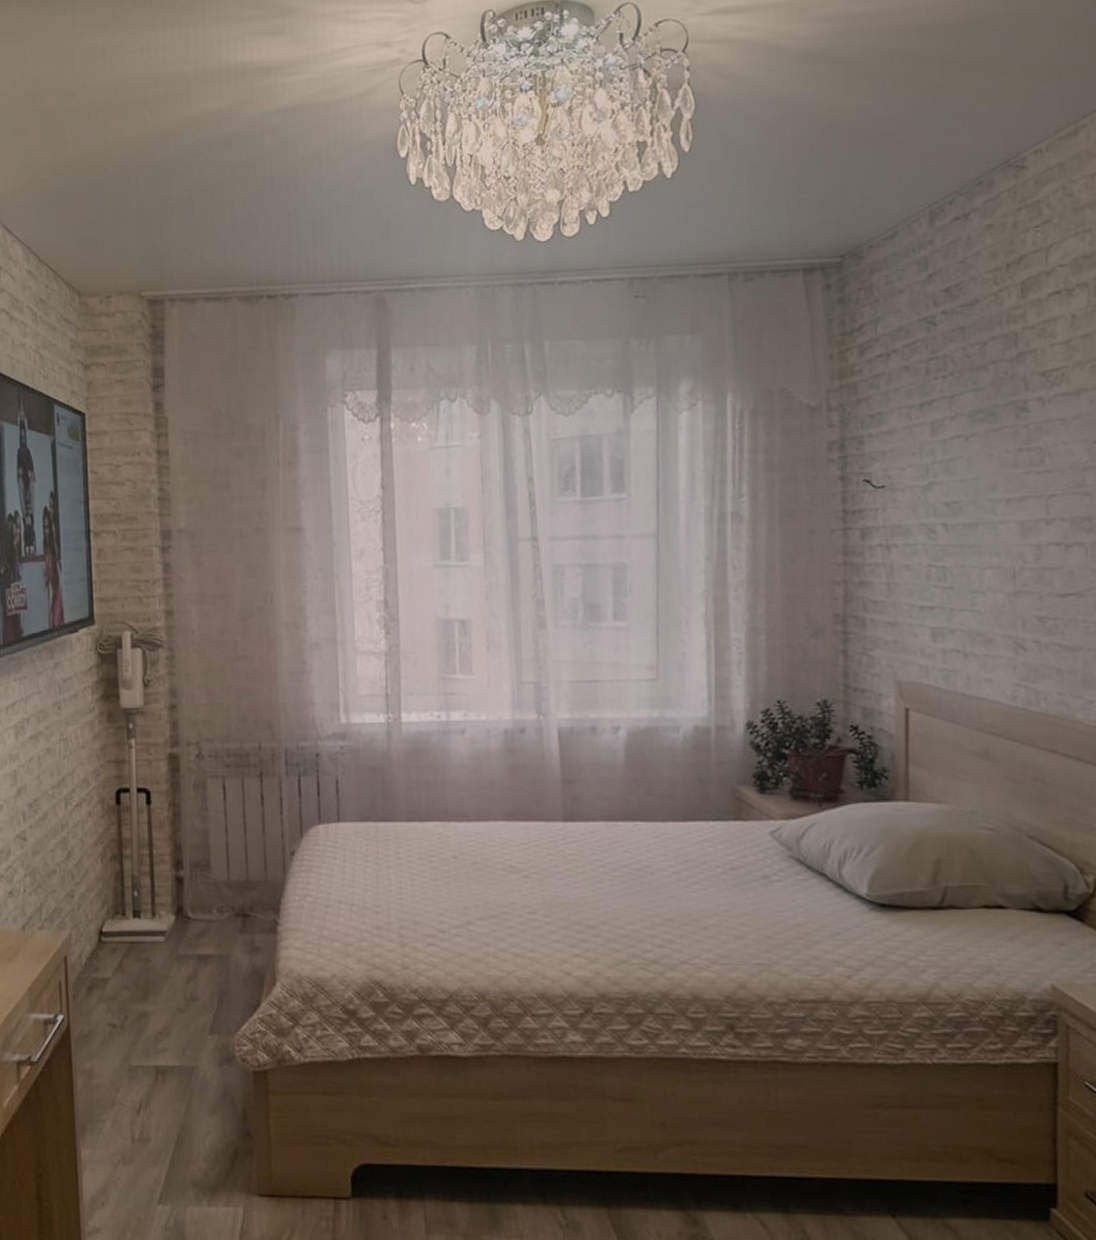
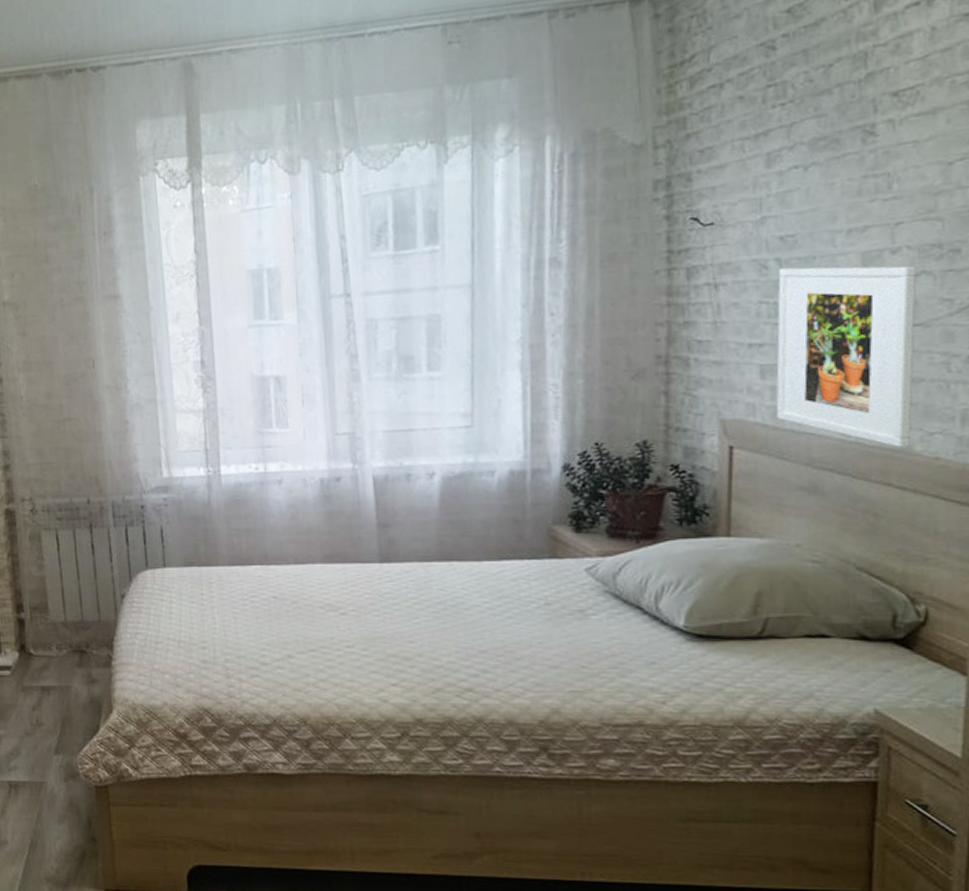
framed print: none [945,532,1073,714] -> present [776,265,917,447]

